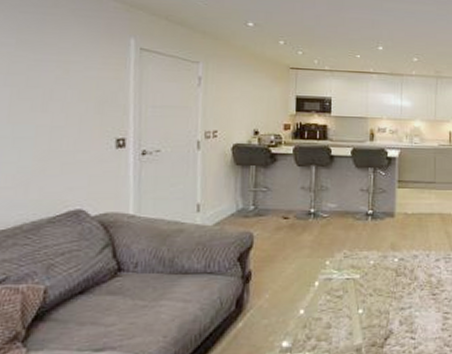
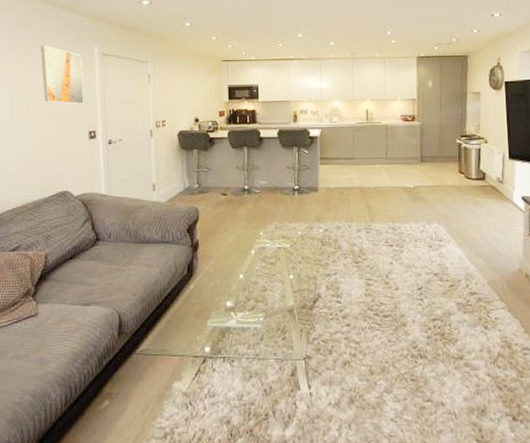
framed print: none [56,32,113,106] -> present [41,45,84,105]

